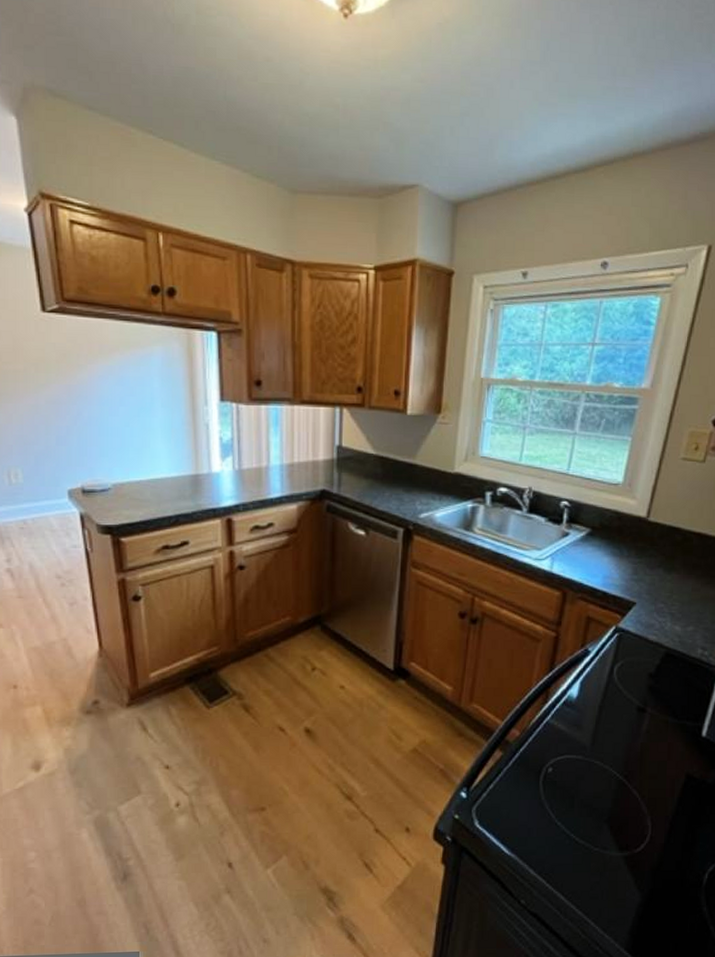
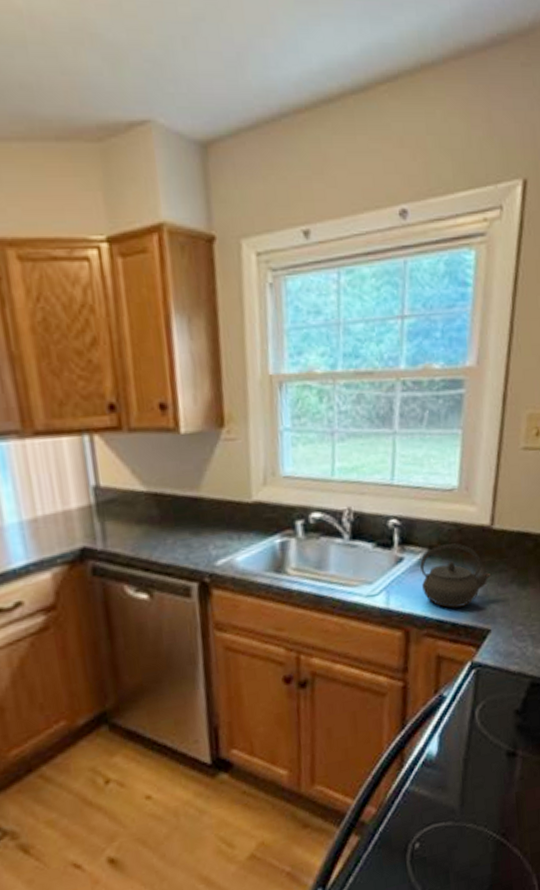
kettle: none [582,527,641,580] -> present [420,543,490,608]

